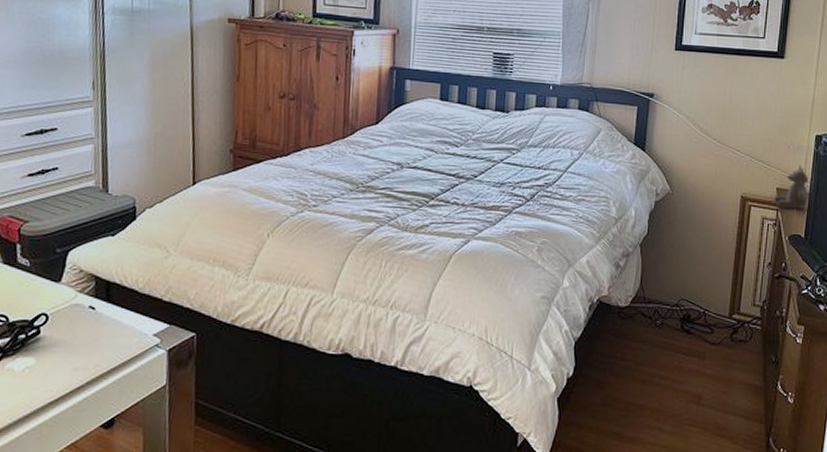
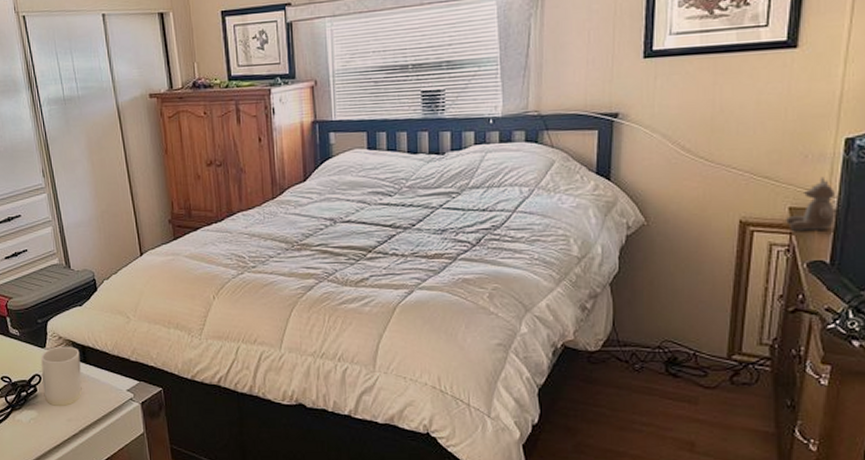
mug: none [48,281,103,354] -> present [40,346,82,407]

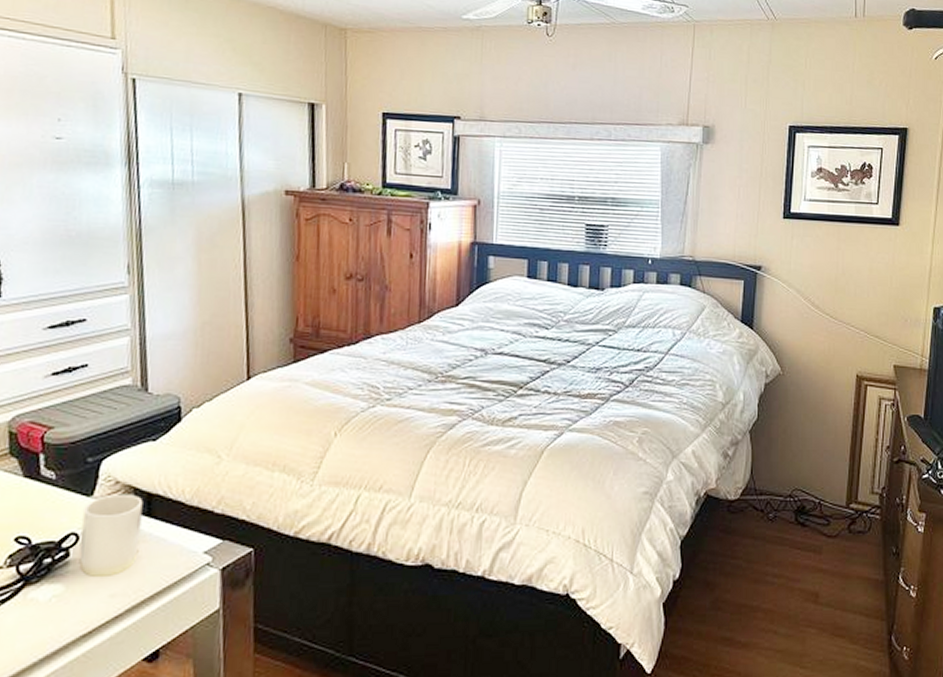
stuffed animal: present [786,176,835,231] -> none [892,339,927,387]

